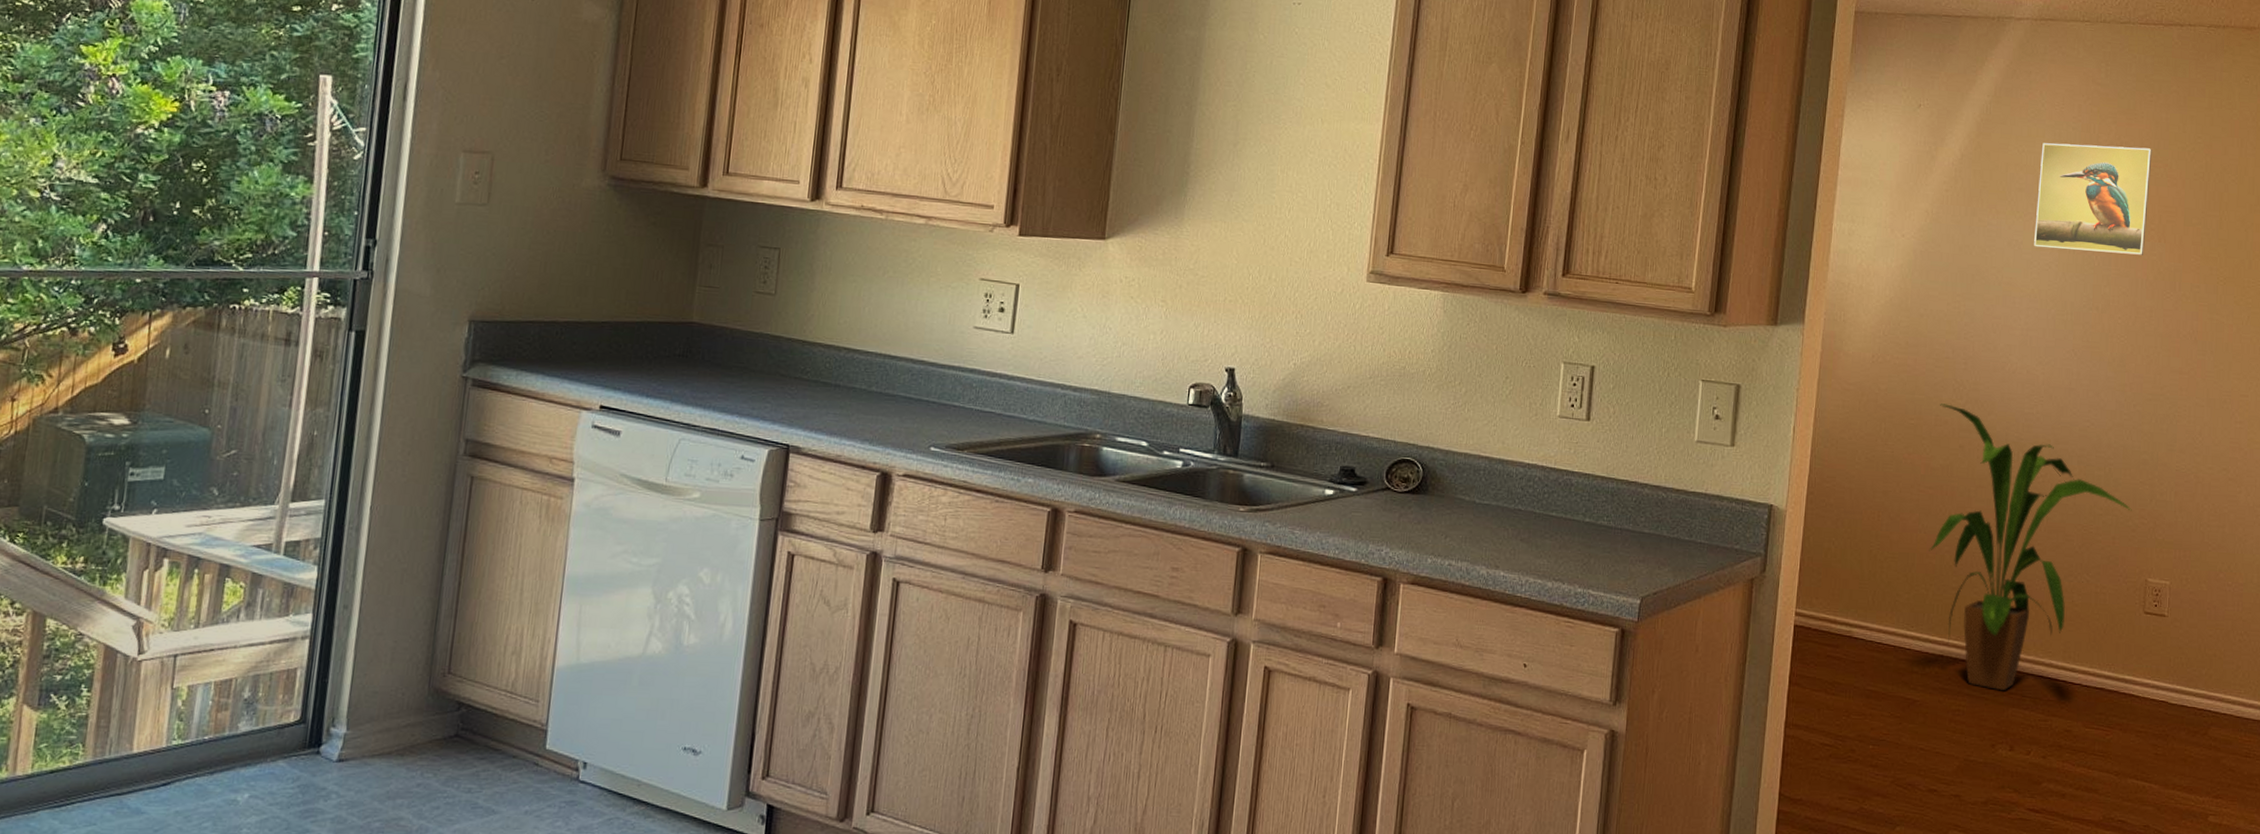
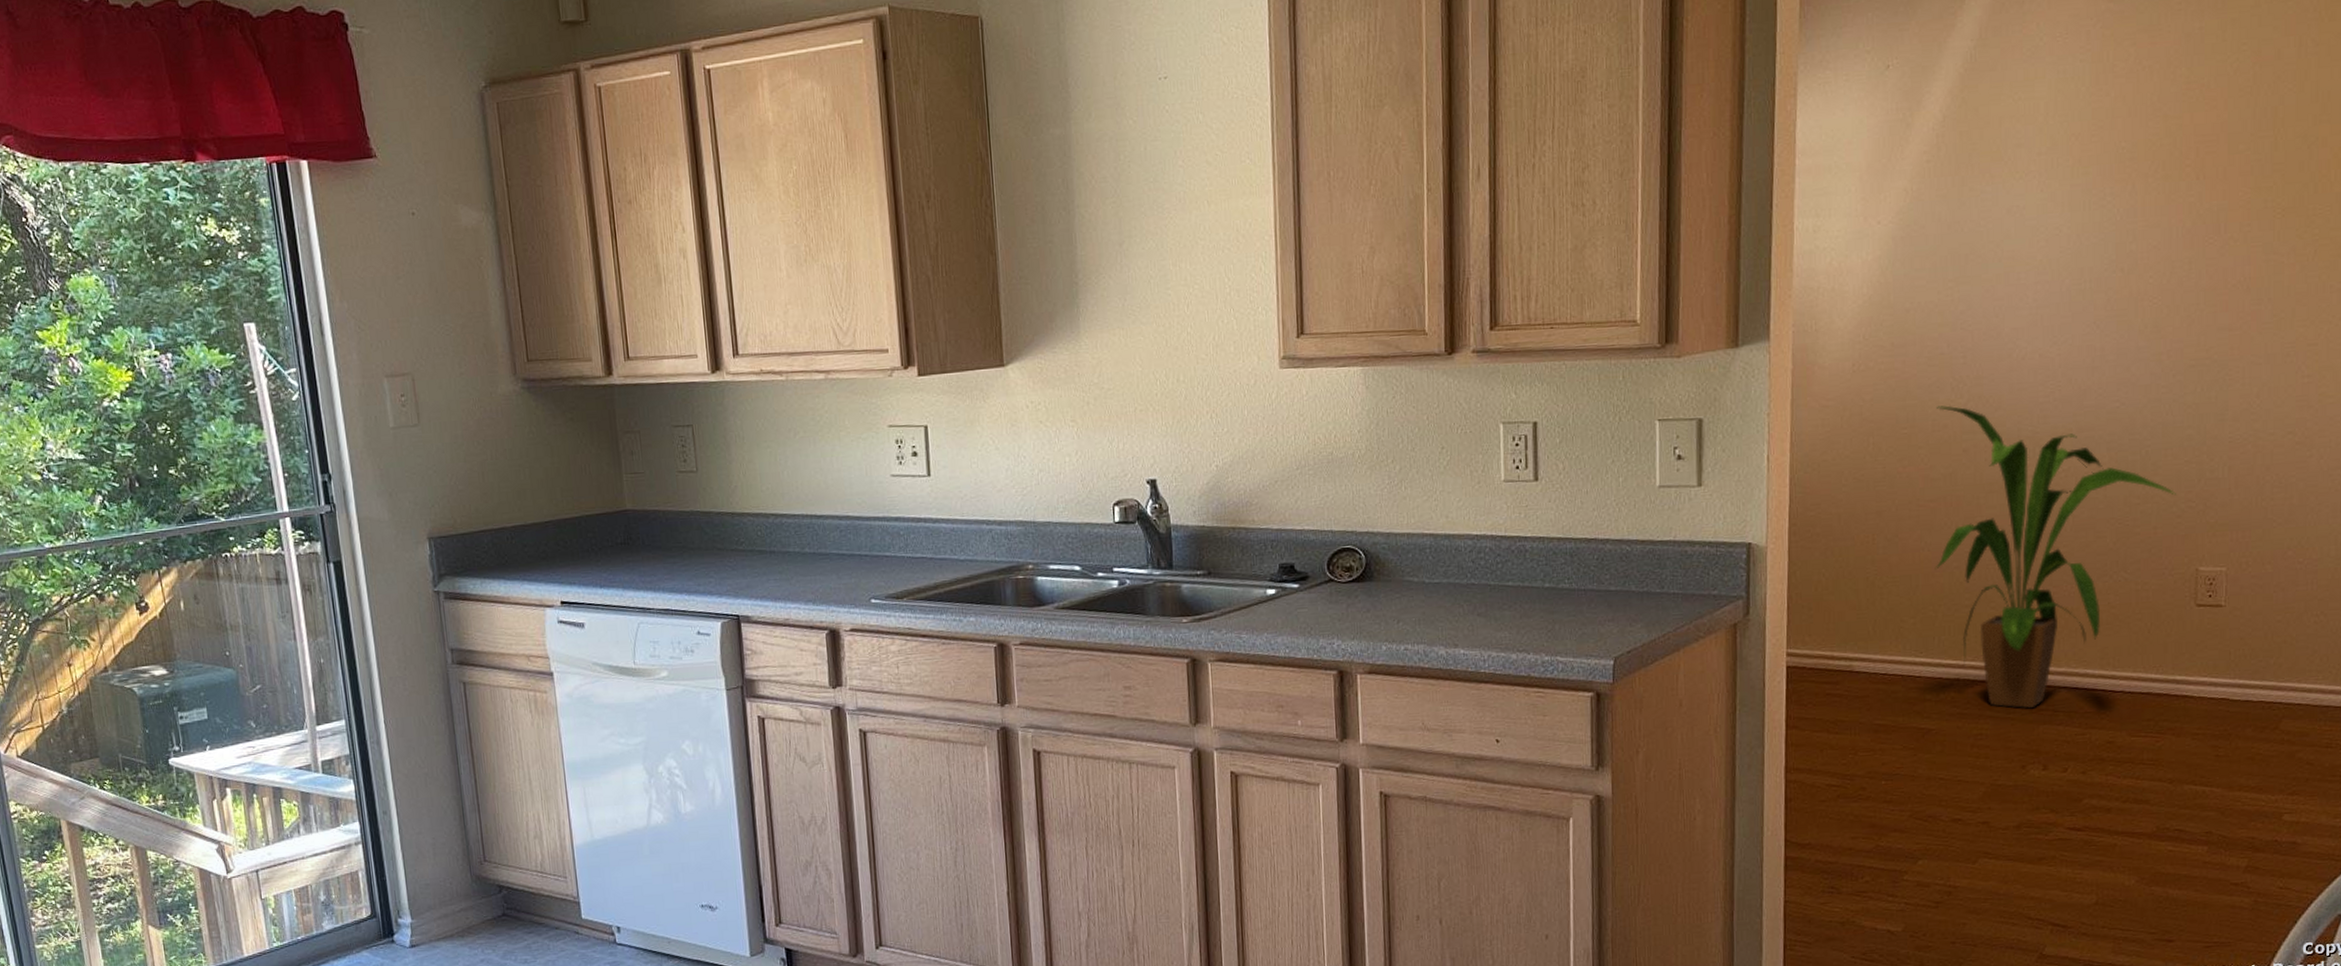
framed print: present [2034,143,2152,255] -> none [2039,68,2183,210]

